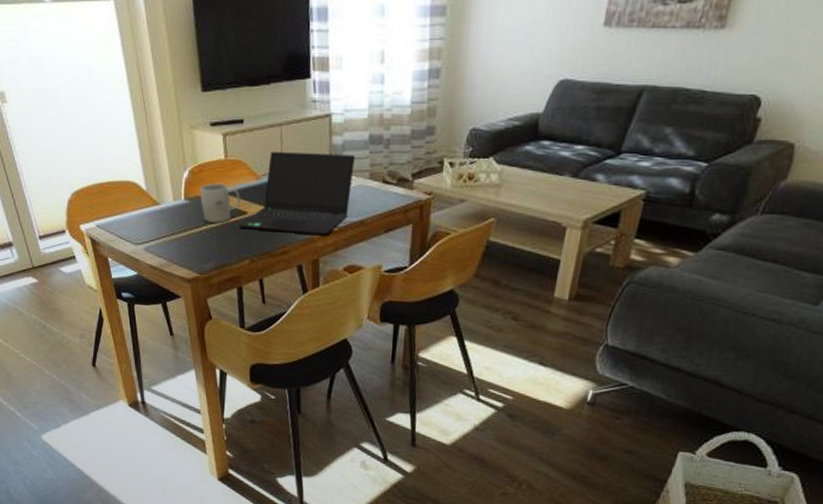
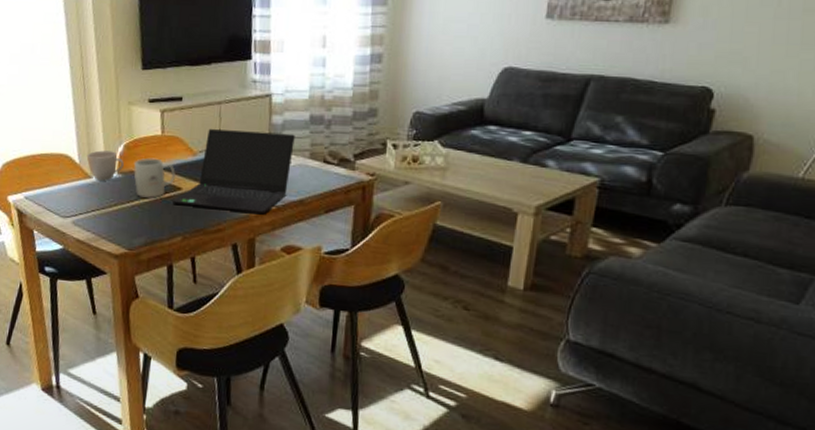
cup: none [153,176,190,207] -> present [86,150,124,181]

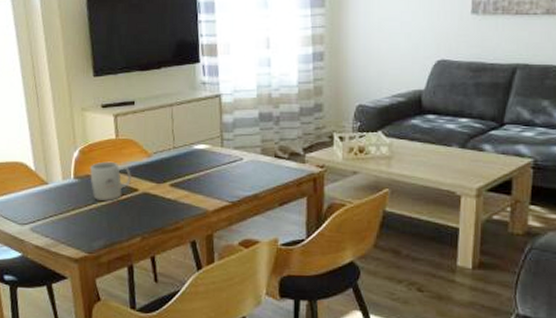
cup: present [86,150,124,181] -> none [42,157,80,186]
laptop: present [172,129,295,215] -> none [130,131,246,211]

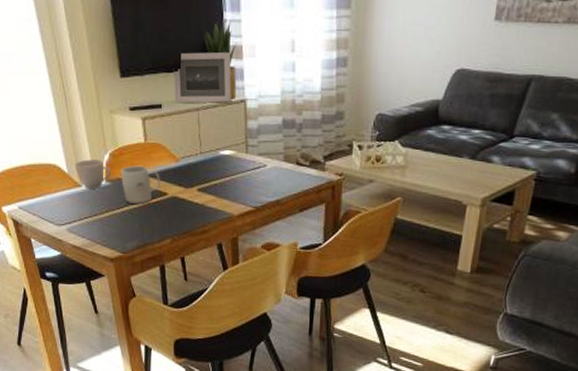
cup: none [42,157,80,186] -> present [74,159,111,189]
picture frame: none [147,51,206,100] -> present [173,52,232,104]
planter: none [175,18,212,95] -> present [200,17,237,100]

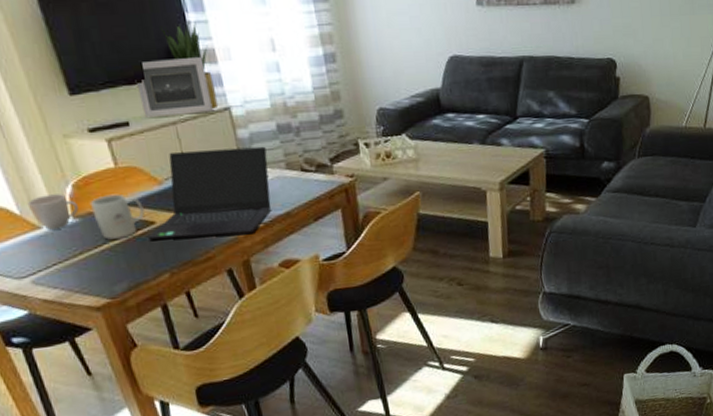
laptop: none [160,135,270,216] -> present [148,146,271,241]

